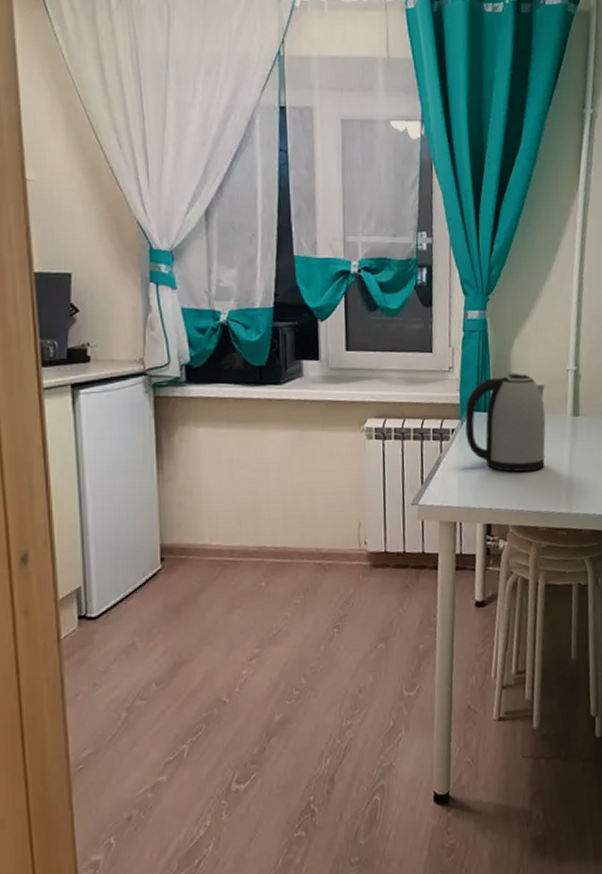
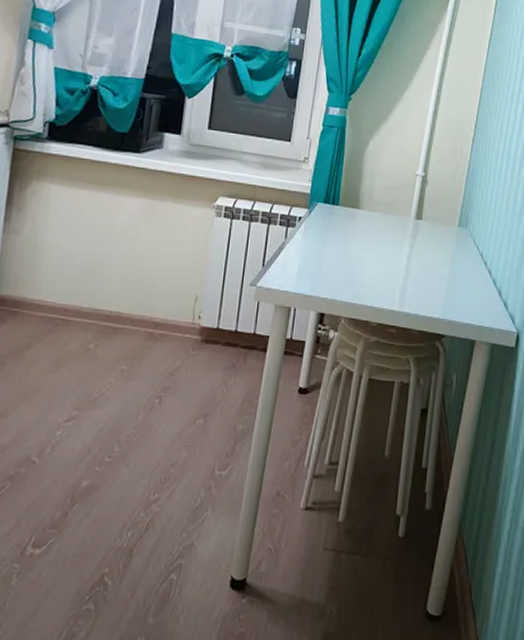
kettle: present [465,373,546,472] -> none [311,171,393,267]

